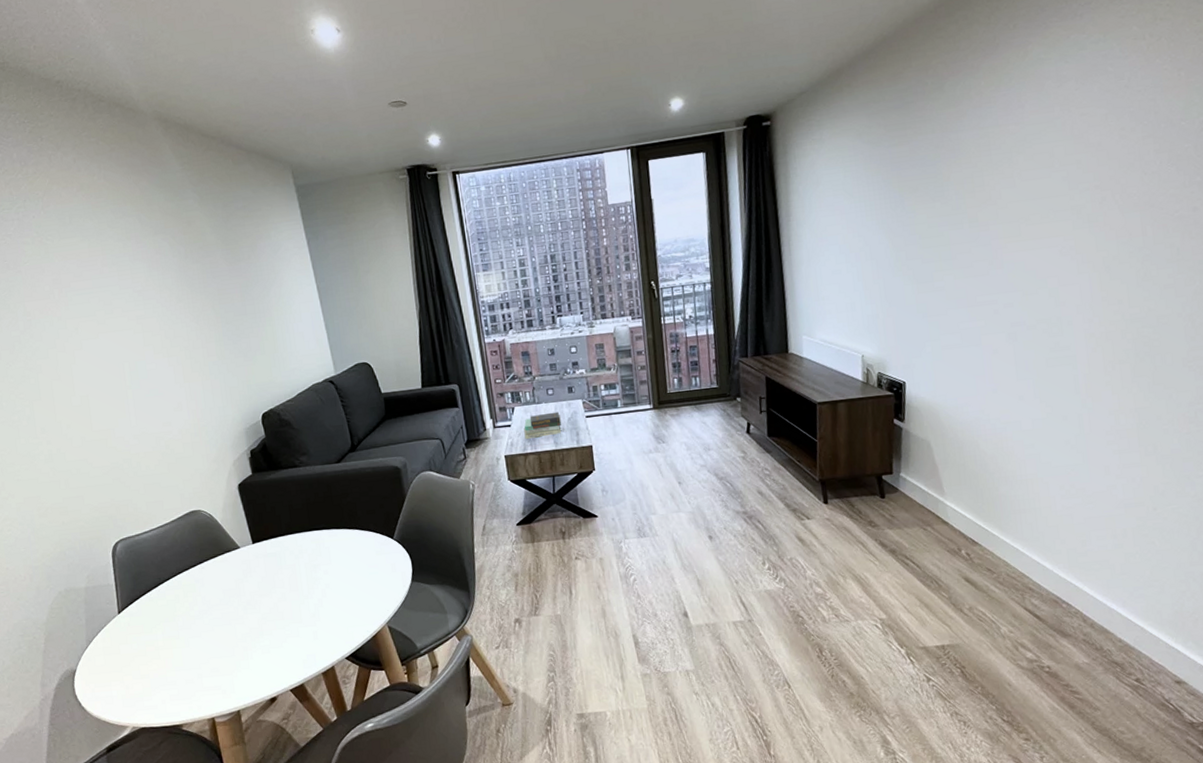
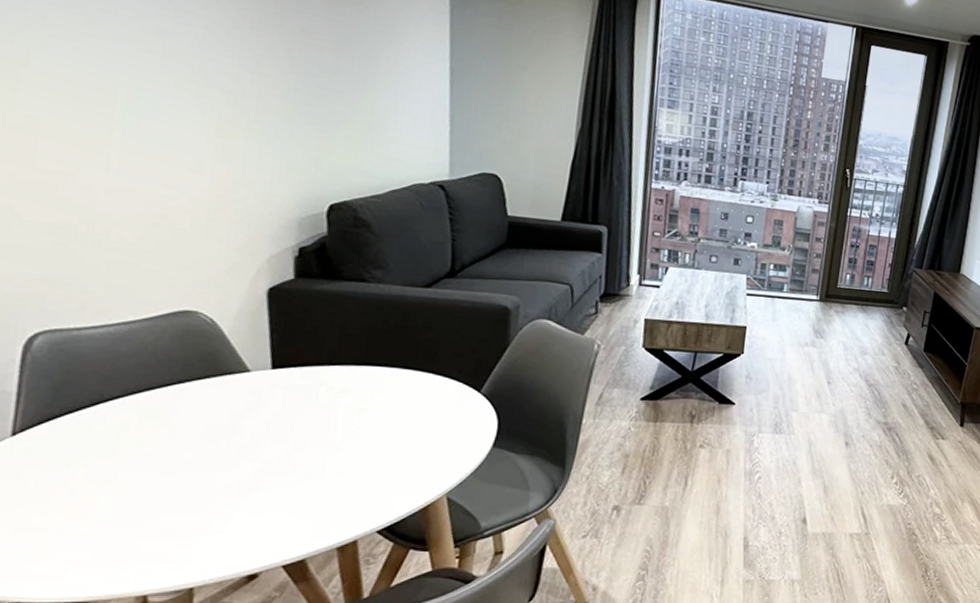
books: present [524,411,562,440] -> none [673,281,720,307]

